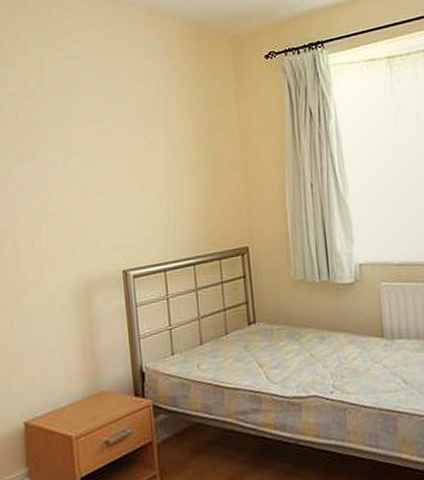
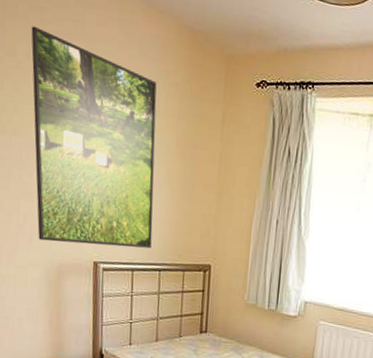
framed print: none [41,56,182,260] -> present [31,26,157,249]

